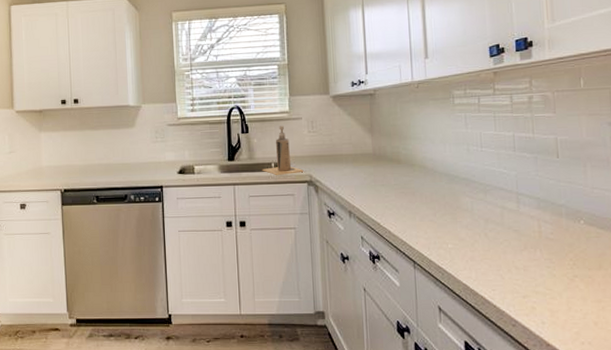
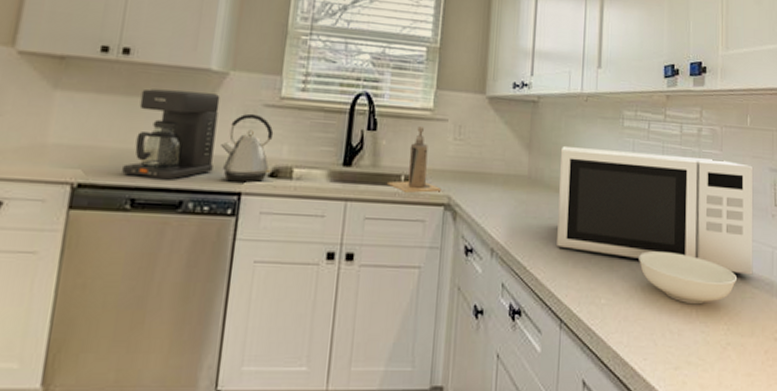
coffee maker: none [88,121,142,182] -> present [122,89,221,180]
kettle: none [144,131,181,180] -> present [221,113,274,184]
microwave: none [398,121,597,218] -> present [557,145,754,275]
bowl: none [479,203,581,245] -> present [637,251,738,305]

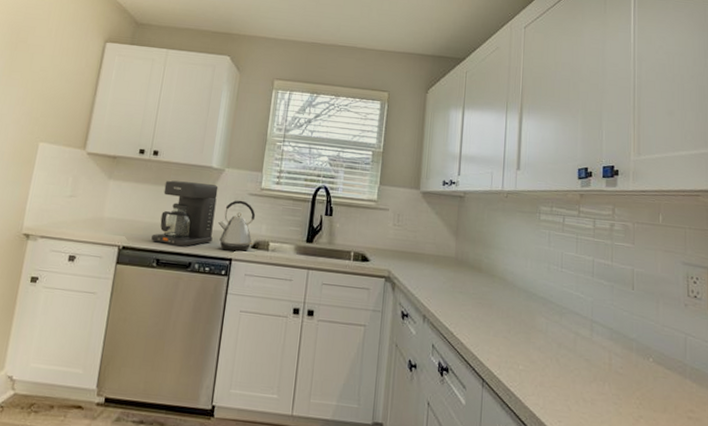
soap dispenser: present [386,126,442,194] -> none [339,214,383,267]
microwave: present [557,145,754,275] -> none [480,233,666,357]
bowl: present [637,251,738,305] -> none [553,328,650,379]

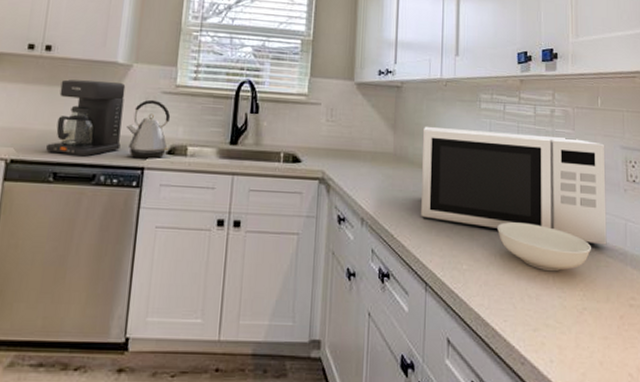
microwave: none [480,233,666,357] -> present [421,126,607,245]
bowl: none [553,328,650,379] -> present [496,222,592,272]

